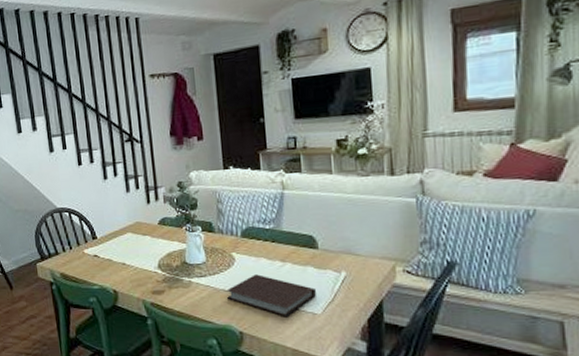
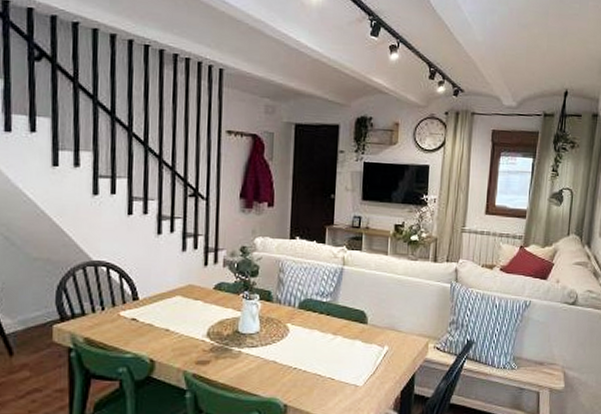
notebook: present [227,274,317,316] -> none [276,346,362,388]

